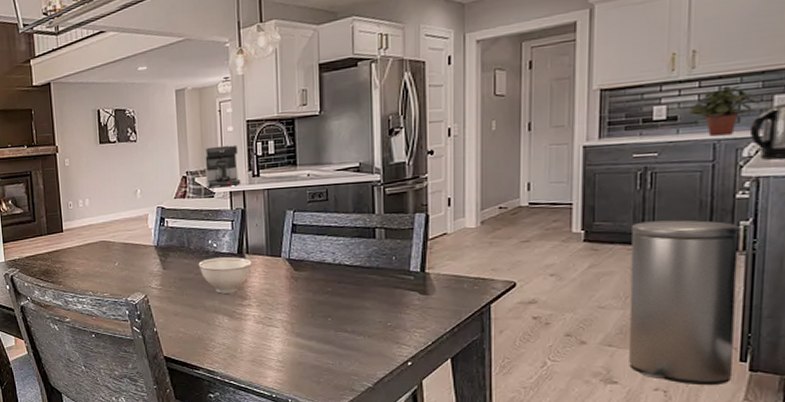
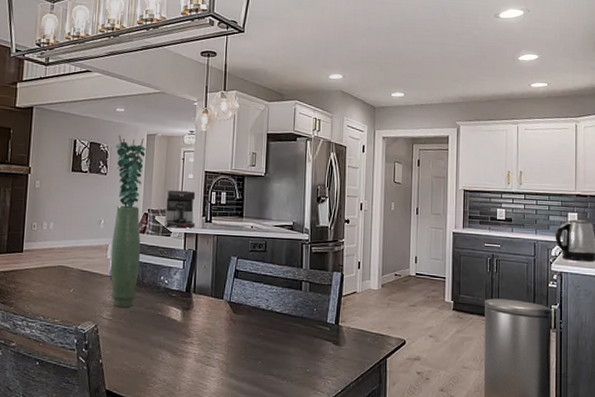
vase: none [142,96,184,277] -> present [110,135,146,308]
bowl: present [198,257,252,294] -> none [149,294,197,330]
potted plant: present [689,85,761,137] -> none [519,201,561,238]

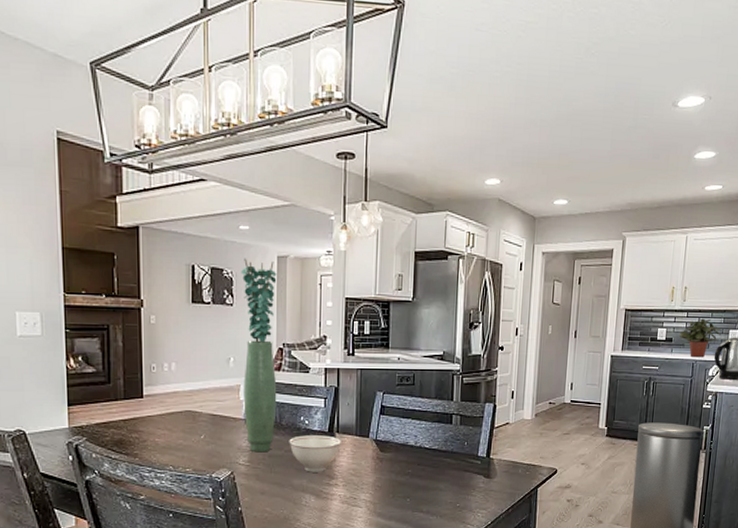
bowl: none [149,294,197,330] -> present [289,435,341,472]
coffee maker: present [165,189,196,228] -> none [301,320,337,363]
potted plant: none [519,201,561,238] -> present [680,318,722,358]

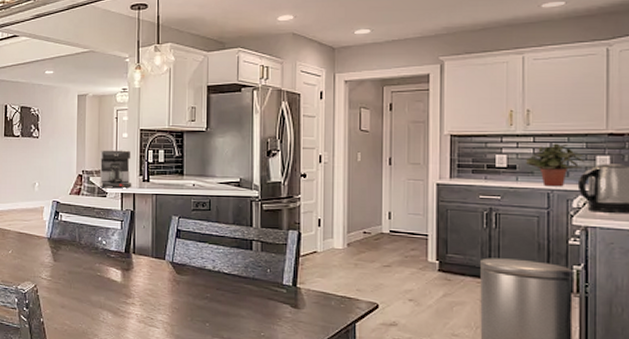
vase: present [241,258,277,453] -> none [46,97,77,269]
bowl: present [289,435,341,472] -> none [87,254,138,291]
coffee maker: none [301,320,337,363] -> present [99,150,132,188]

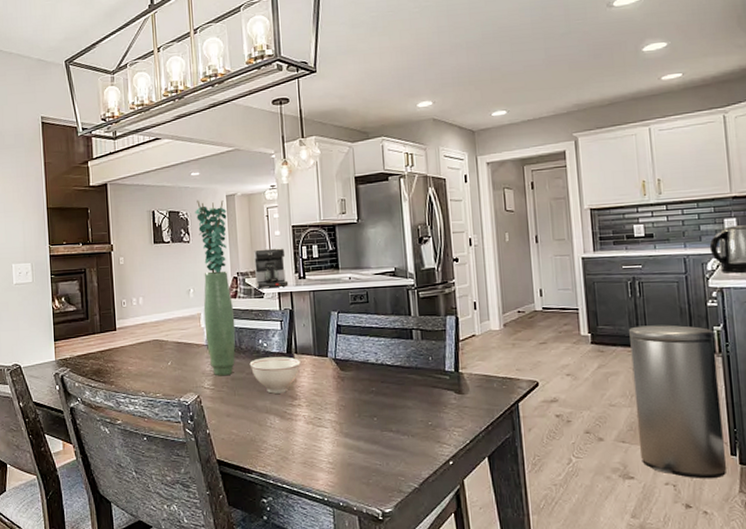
vase: none [46,97,77,269] -> present [195,200,236,376]
bowl: none [87,254,138,291] -> present [249,357,301,394]
potted plant: present [526,143,586,187] -> none [661,209,715,252]

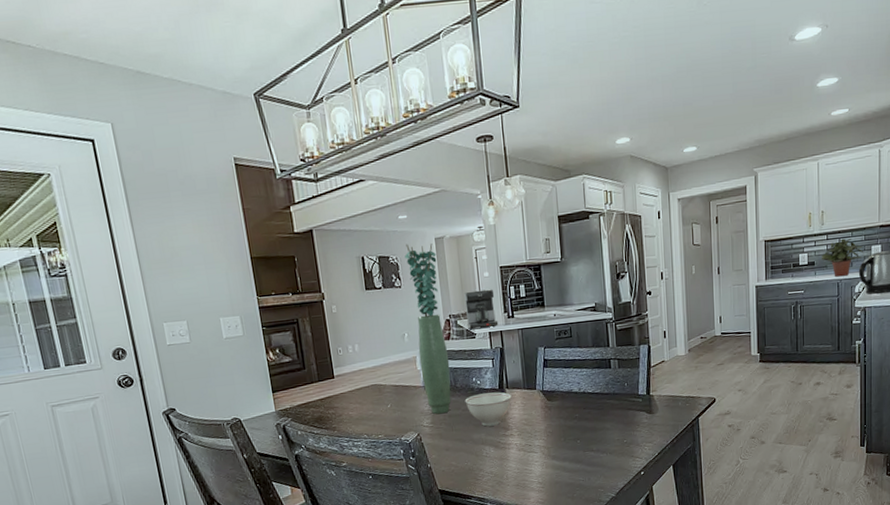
pedal bin: present [629,325,727,479] -> none [790,341,857,467]
potted plant: none [661,209,715,252] -> present [822,238,864,277]

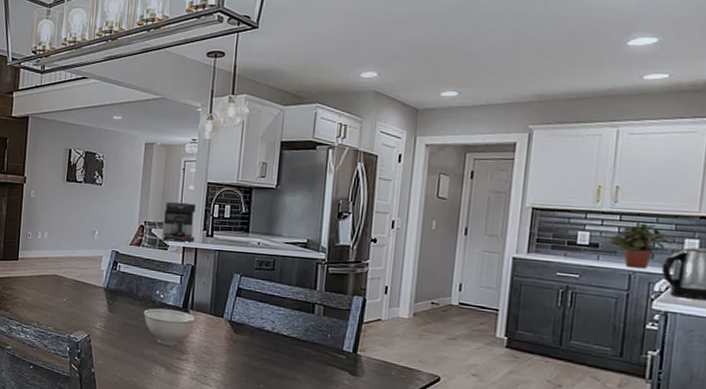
vase: present [405,244,452,415] -> none [104,144,144,321]

